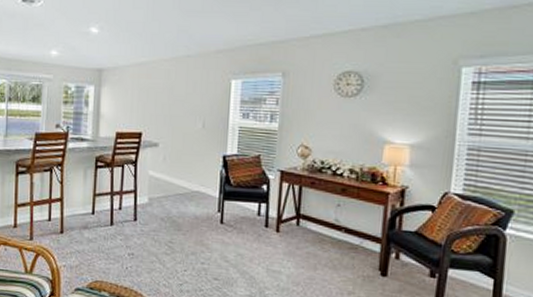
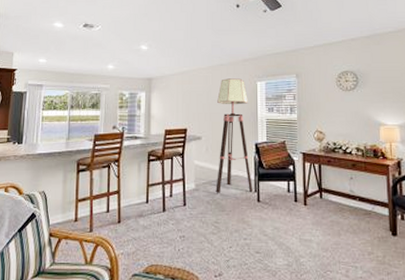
floor lamp: none [172,74,218,212] -> present [216,78,253,193]

